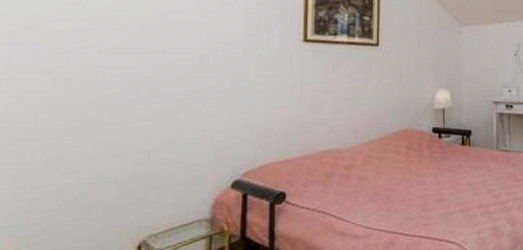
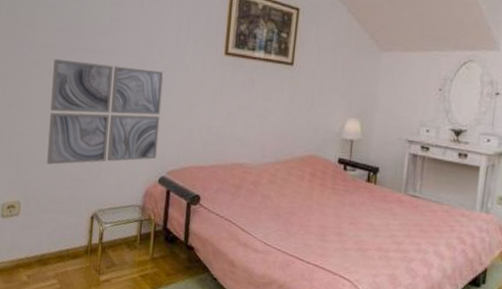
wall art: none [65,64,231,194] -> present [47,58,164,165]

